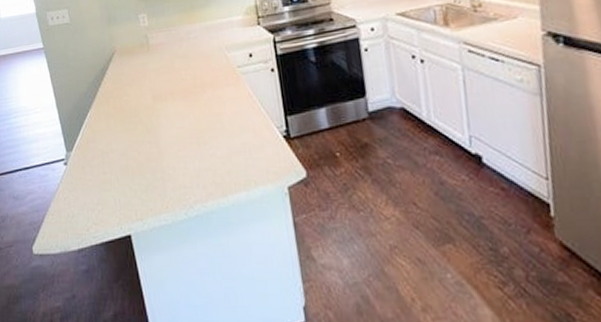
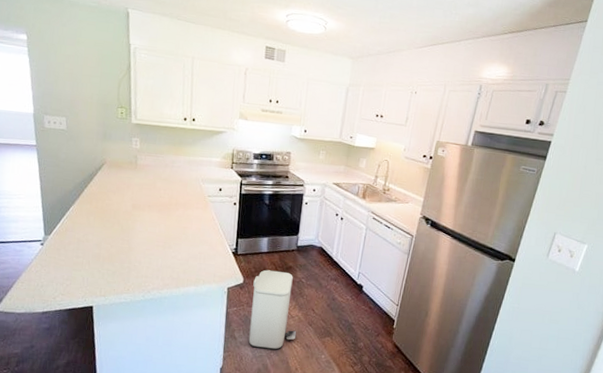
pedal bin: none [320,152,401,274] -> present [248,269,297,351]

